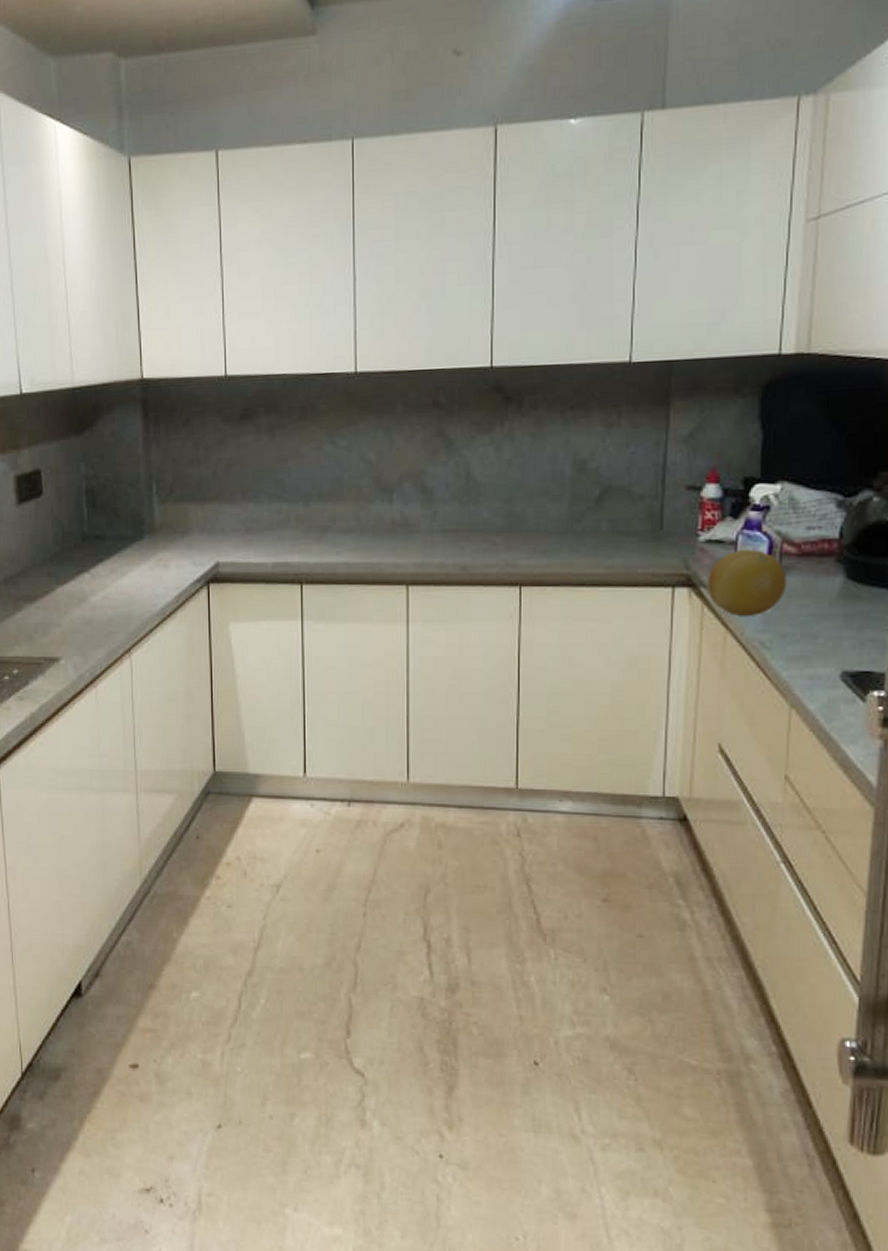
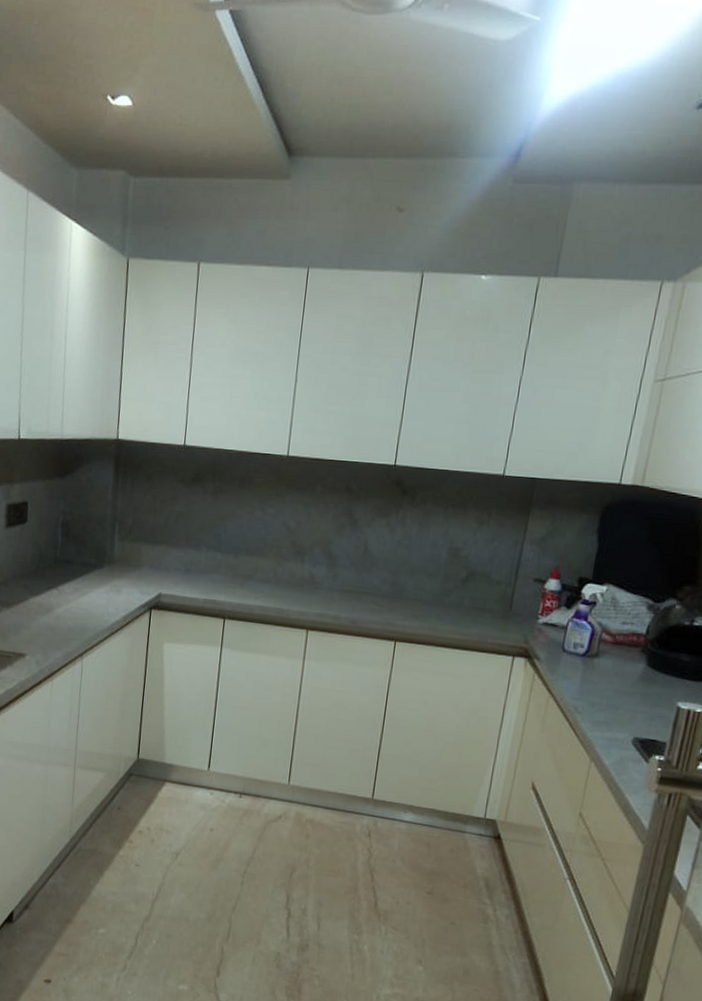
fruit: present [706,550,787,616] -> none [539,633,602,686]

